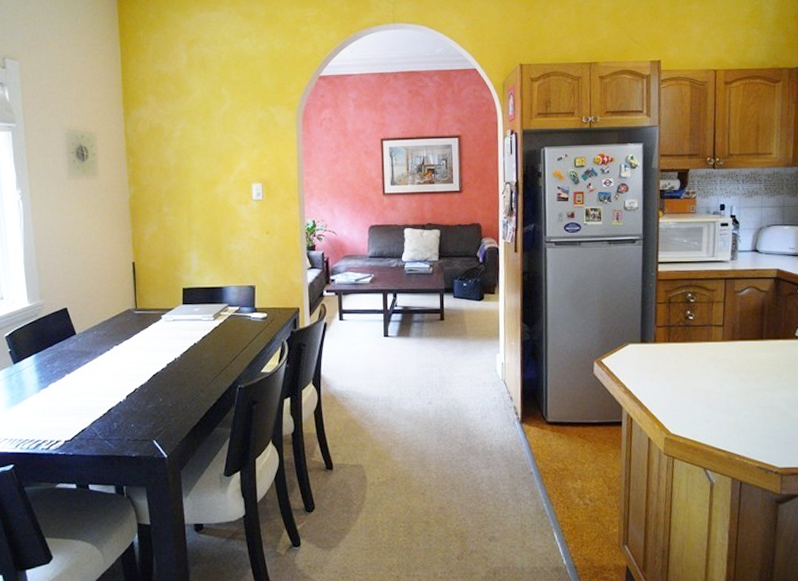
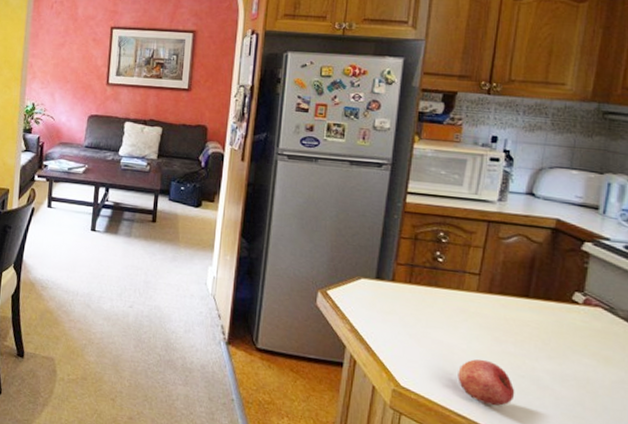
fruit: none [715,398,761,437] -> present [458,359,515,406]

